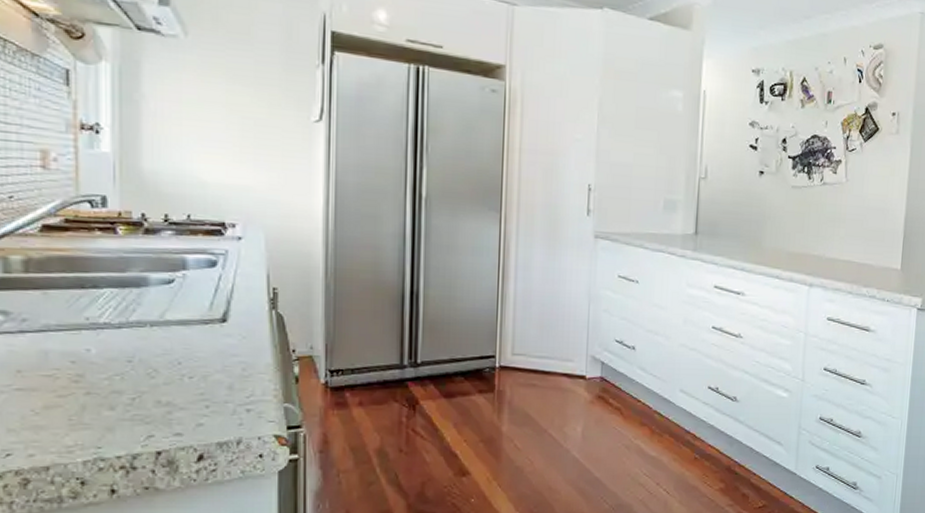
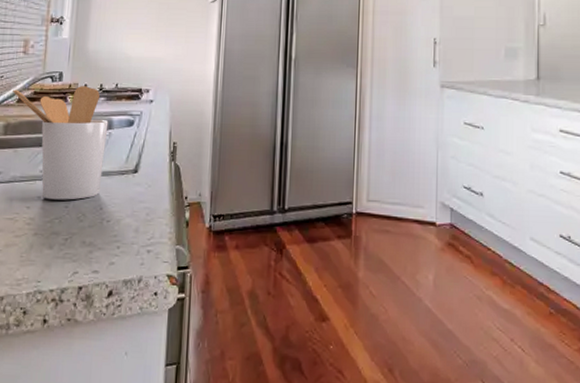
utensil holder: none [31,215,181,354] -> present [13,86,109,200]

